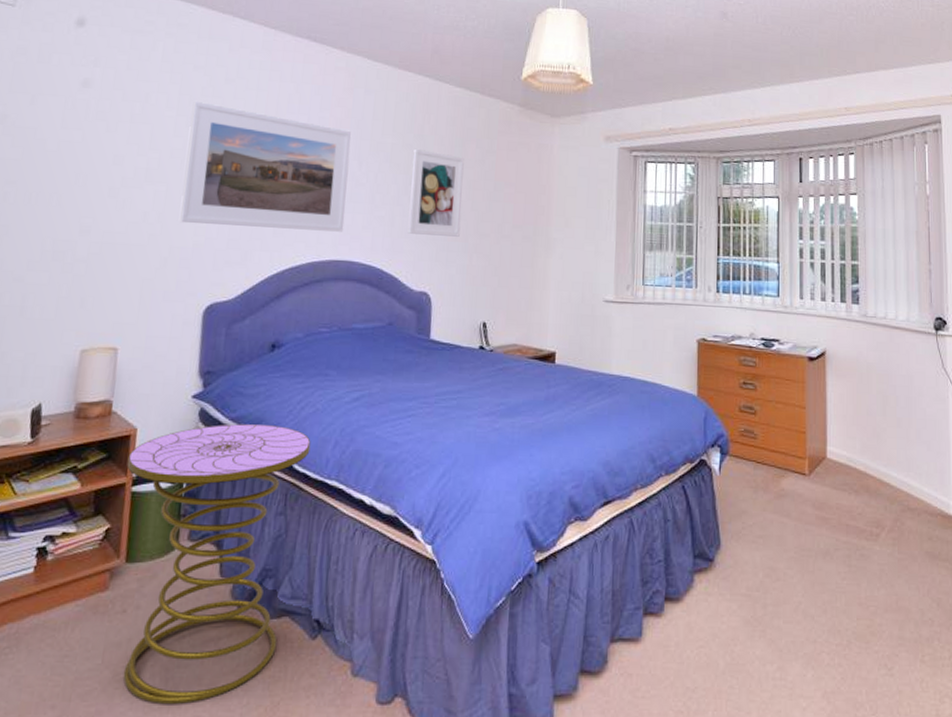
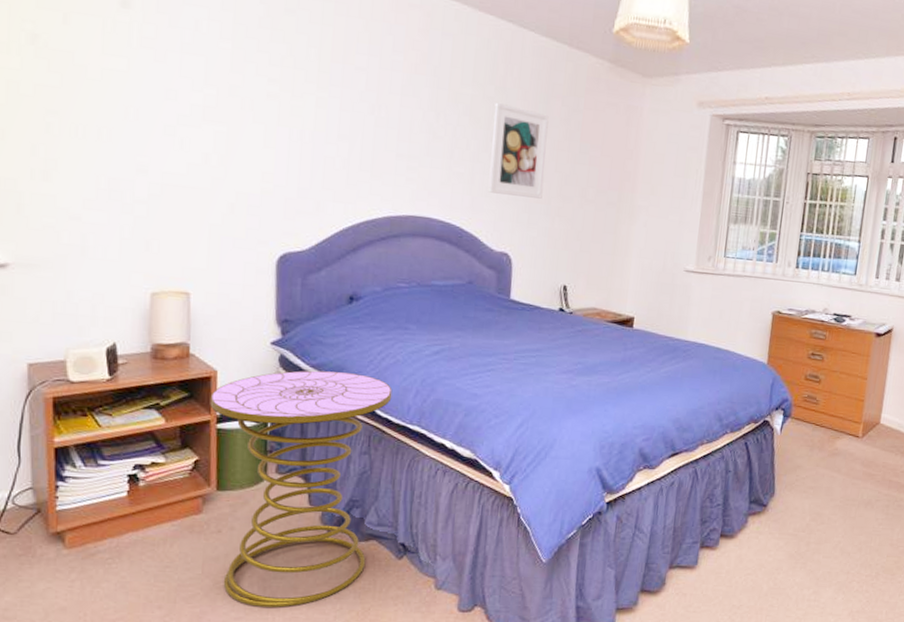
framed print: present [178,100,351,232] -> none [243,32,427,187]

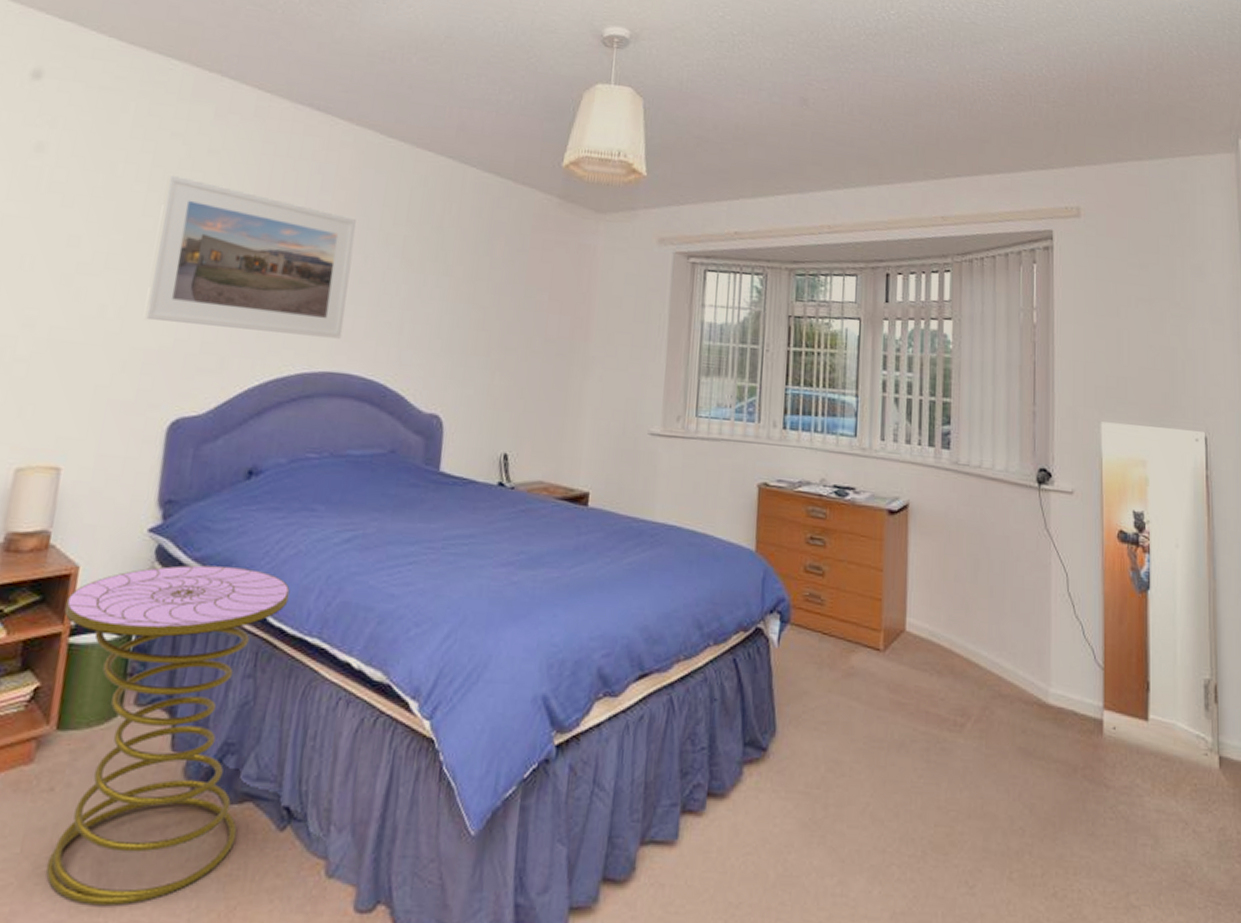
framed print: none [243,32,427,187] -> present [143,174,356,339]
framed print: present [488,102,549,199] -> none [418,242,490,350]

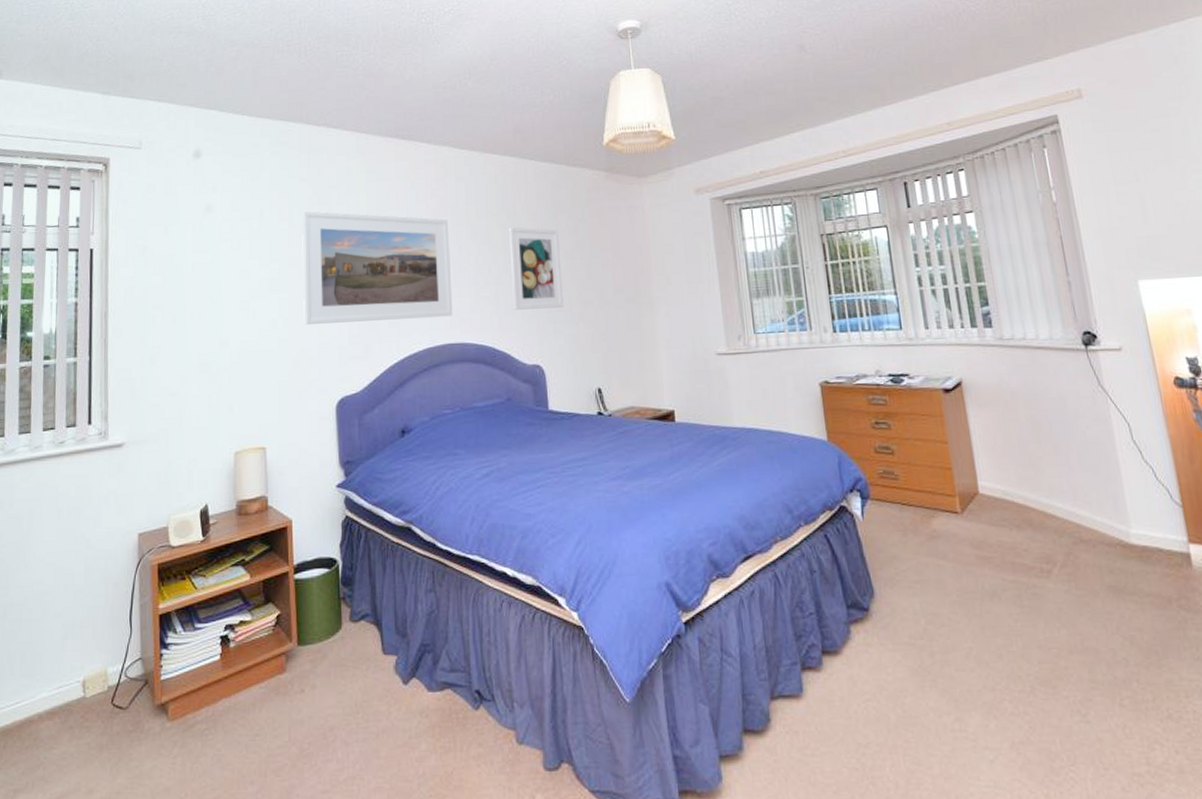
side table: present [45,565,290,906] -> none [287,507,450,776]
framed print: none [418,242,490,350] -> present [508,227,564,310]

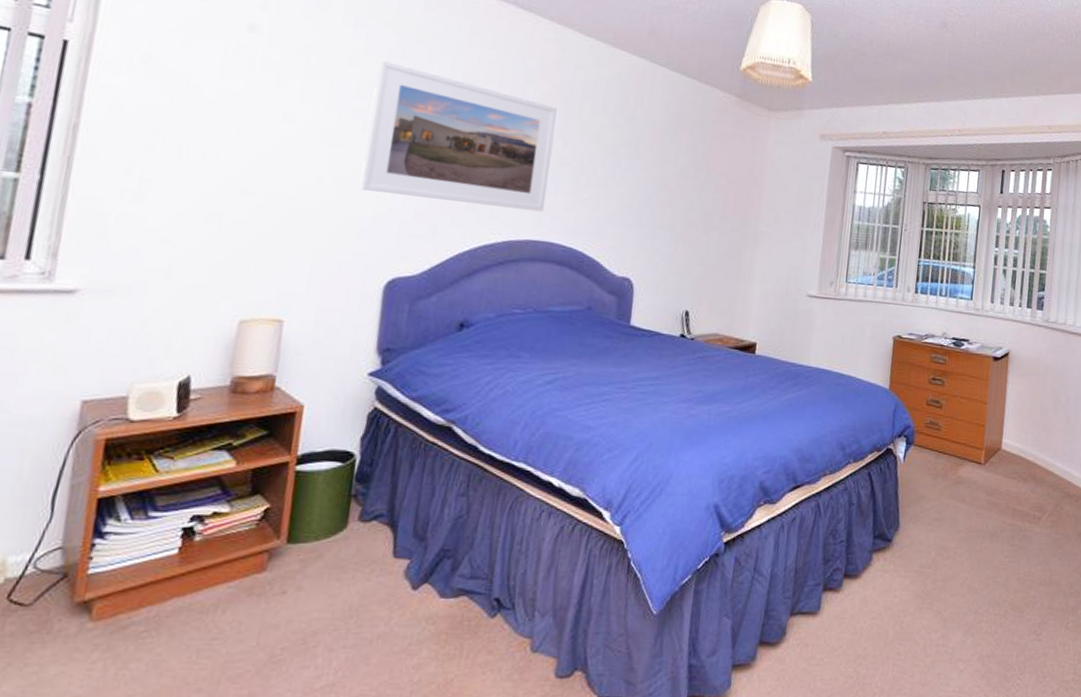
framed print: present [508,227,564,310] -> none [612,131,676,224]

